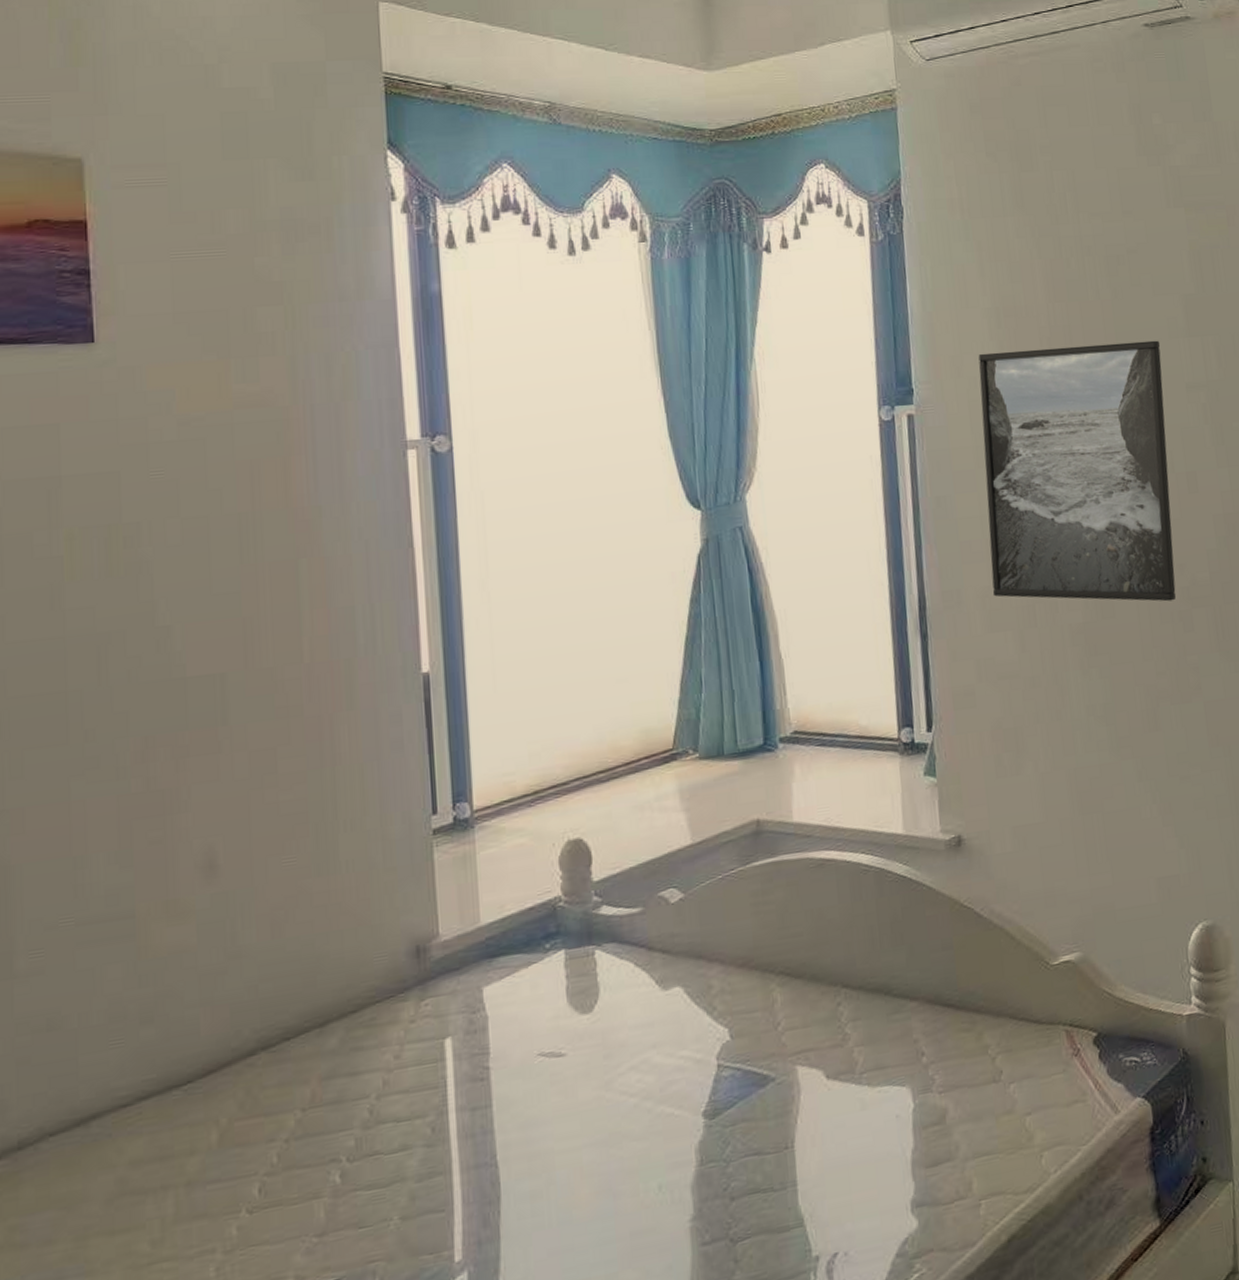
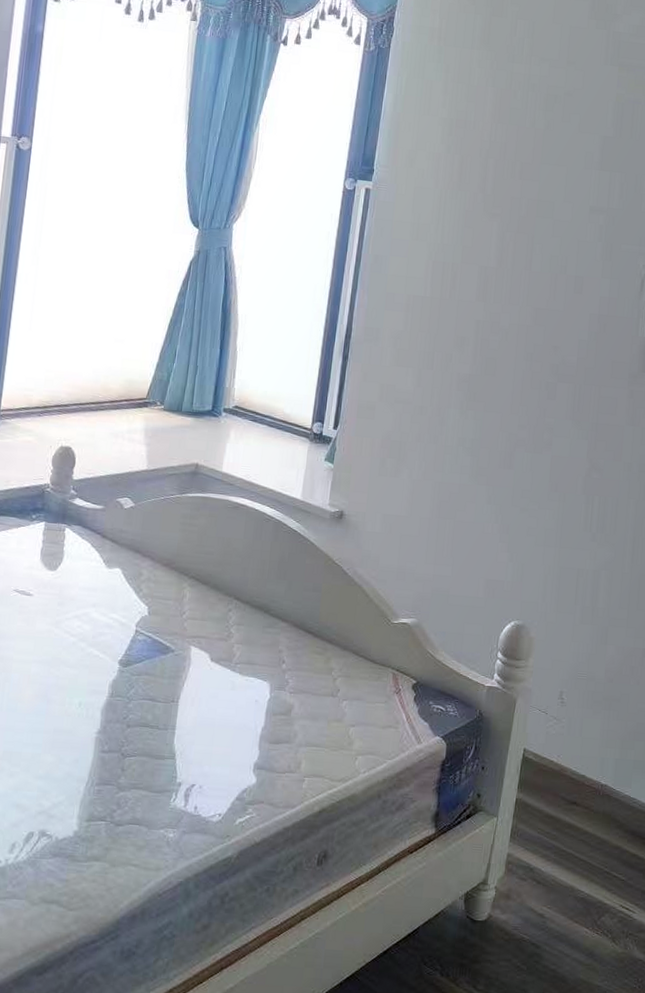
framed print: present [978,340,1176,602] -> none [403,152,576,373]

